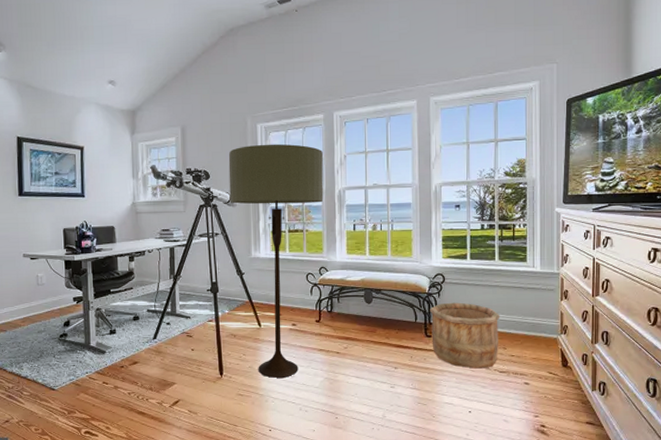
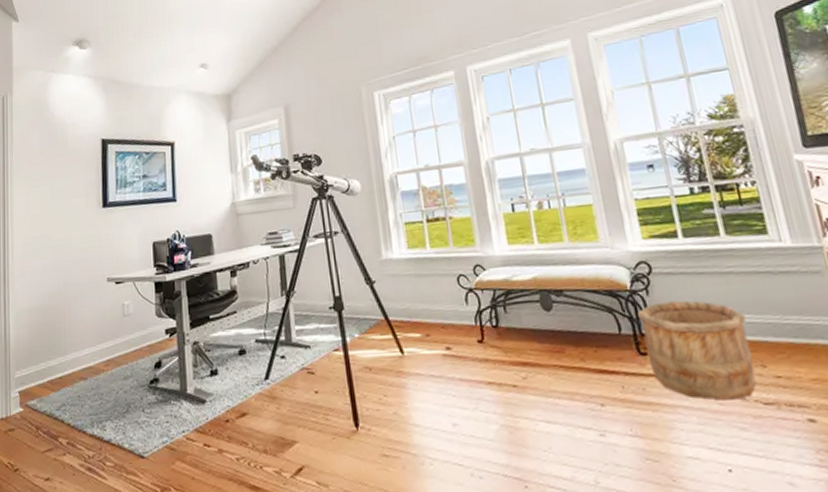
floor lamp: present [228,143,324,378] -> none [342,110,468,428]

